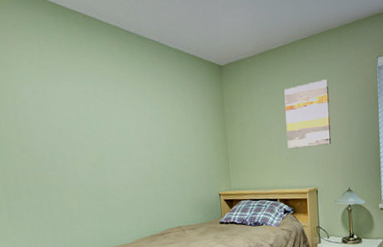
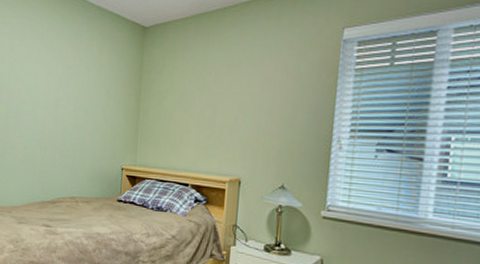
wall art: present [284,79,332,149] -> none [210,51,274,129]

